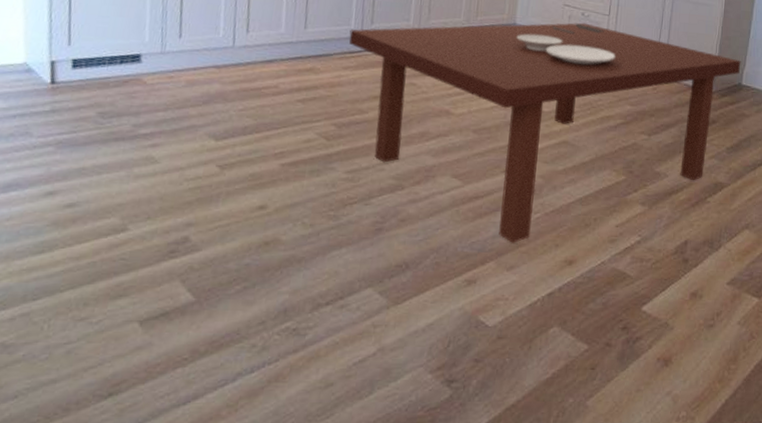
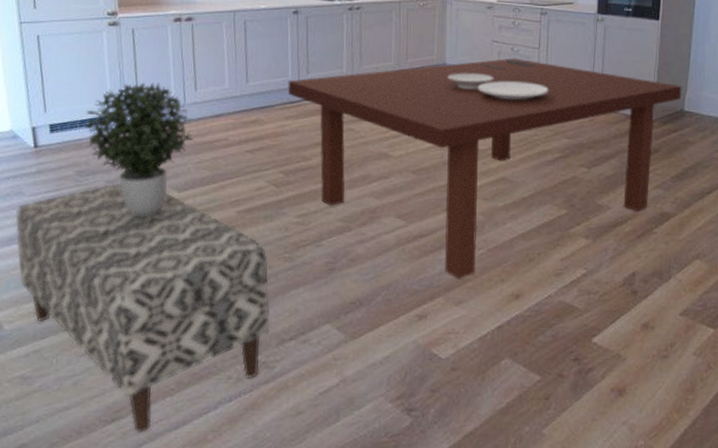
bench: none [14,128,310,409] -> present [15,183,270,433]
potted plant: none [115,20,240,168] -> present [85,83,194,219]

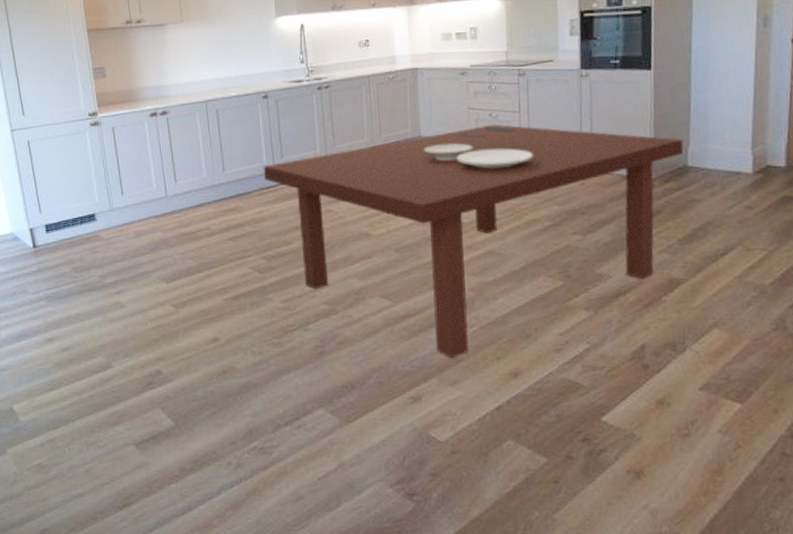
bench: present [15,183,270,433] -> none [22,278,265,518]
potted plant: present [85,83,194,219] -> none [76,178,178,311]

